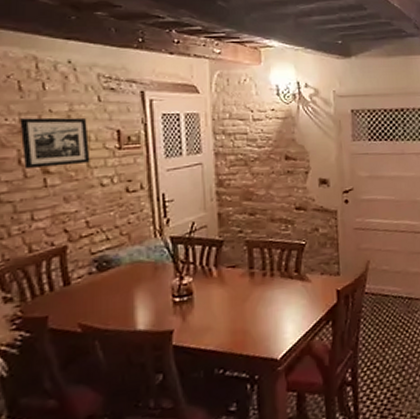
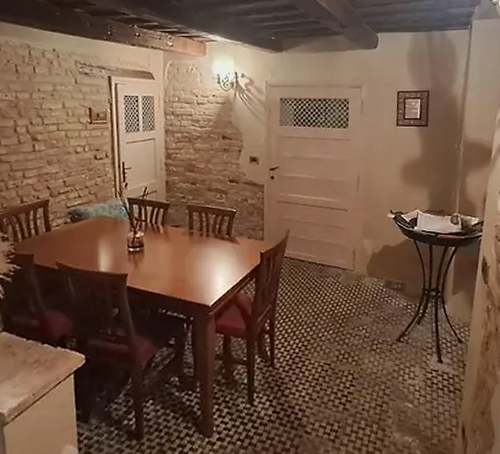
picture frame: present [20,117,90,168] -> none [16,95,68,136]

